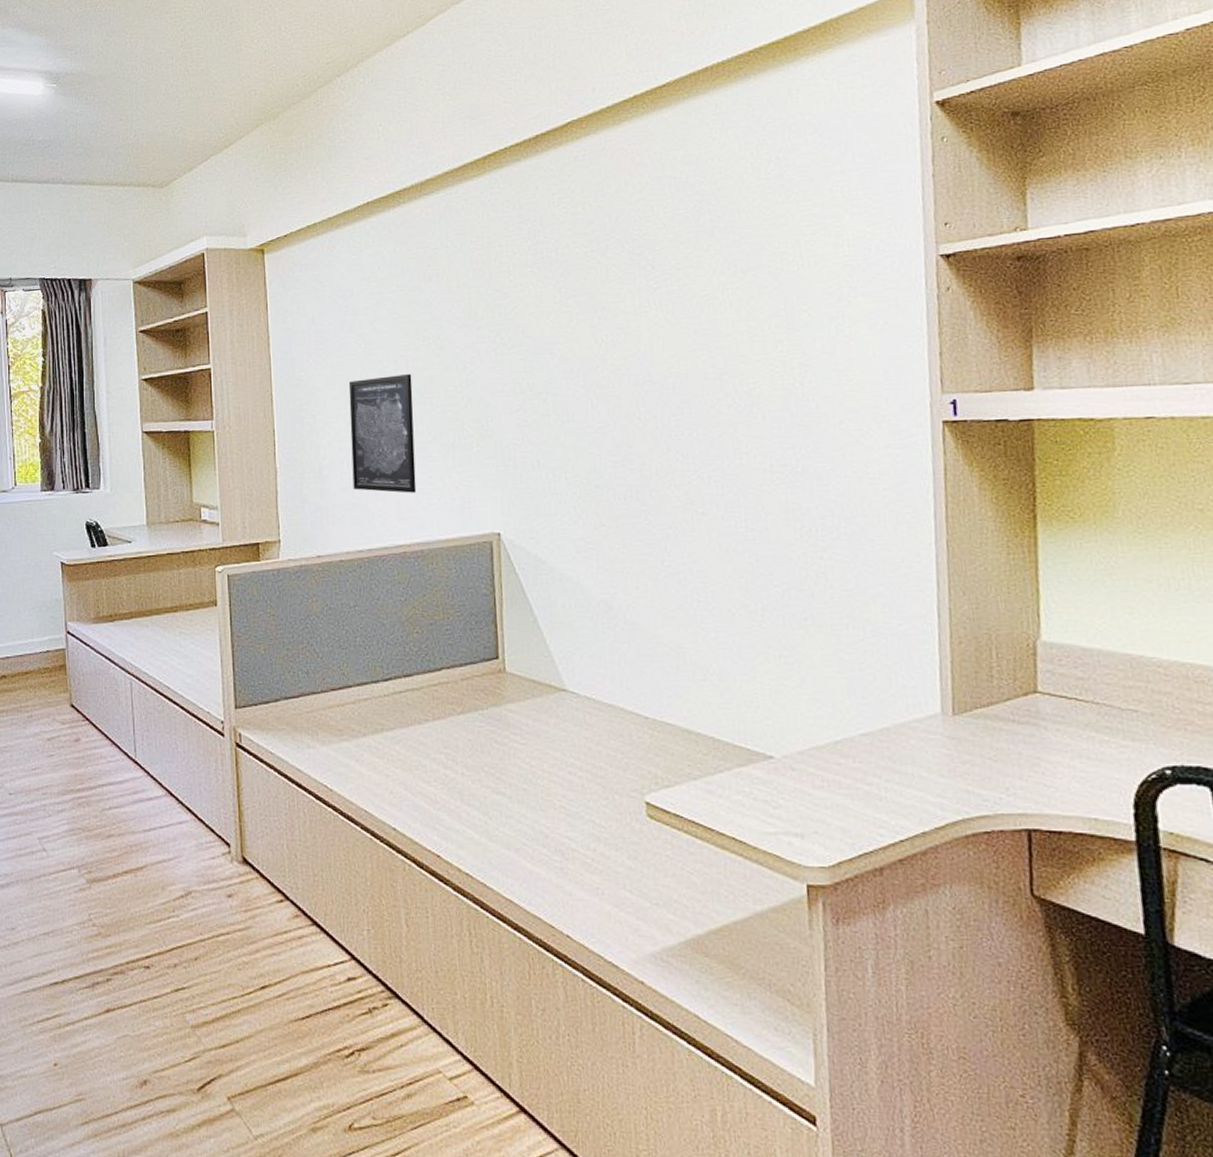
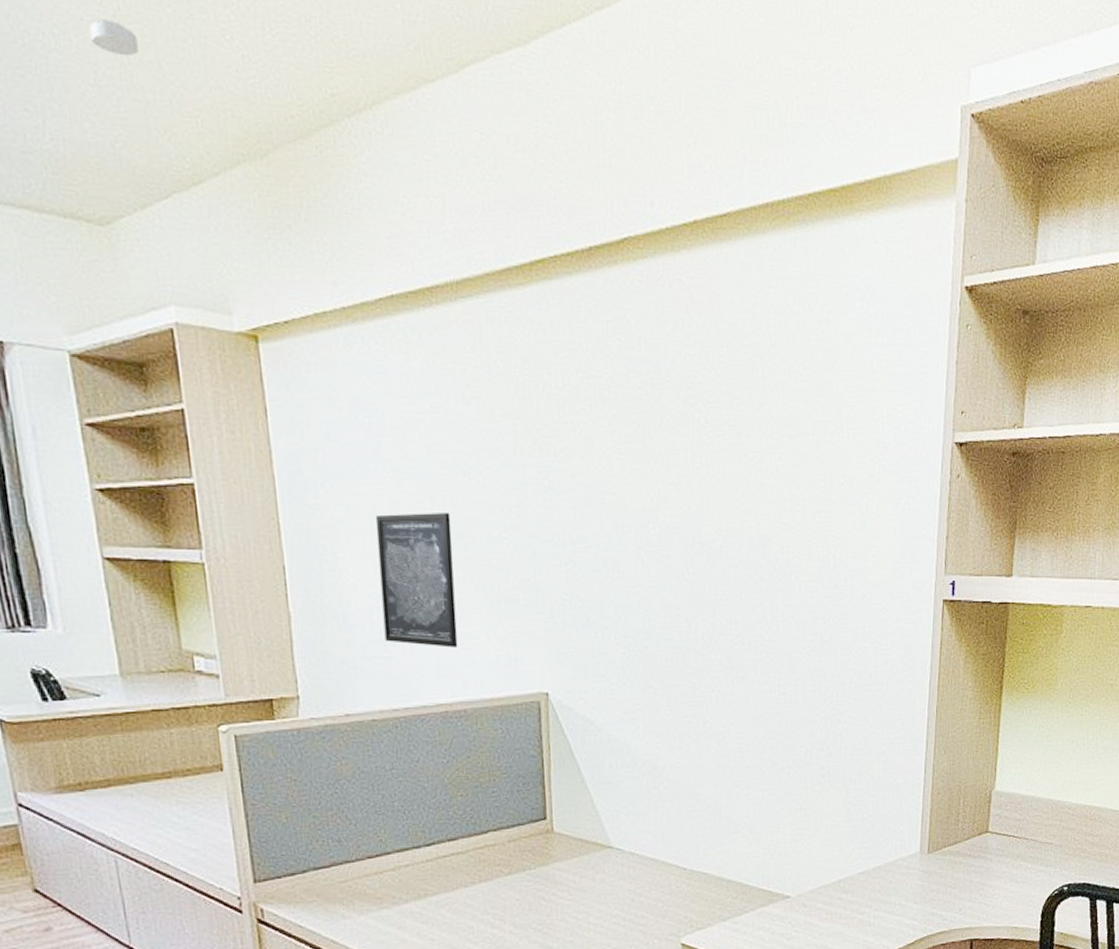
smoke detector: none [165,49,195,71] -> present [89,19,139,57]

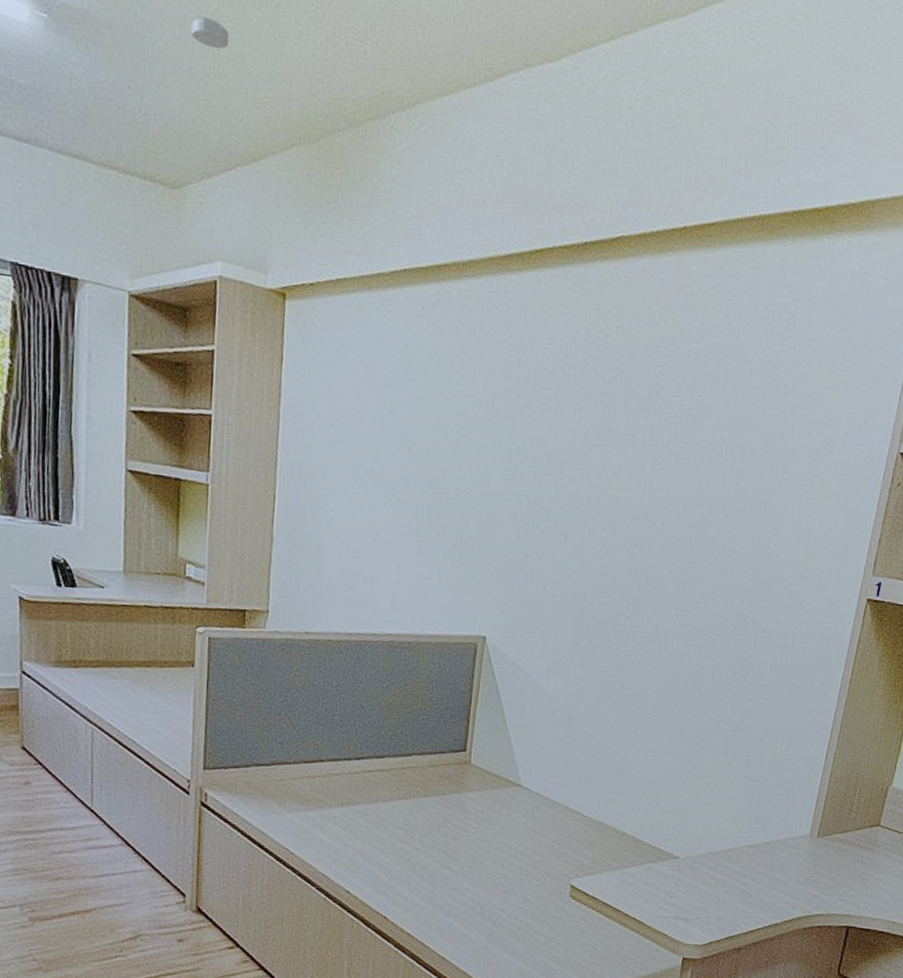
wall art: present [375,513,458,648] -> none [350,460,425,585]

